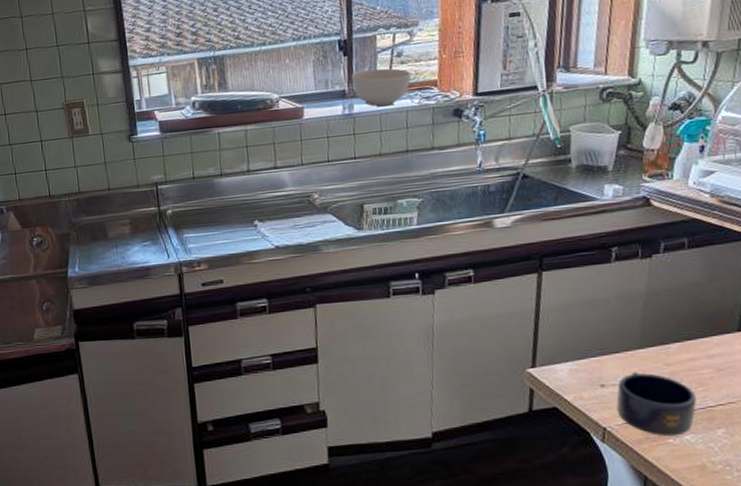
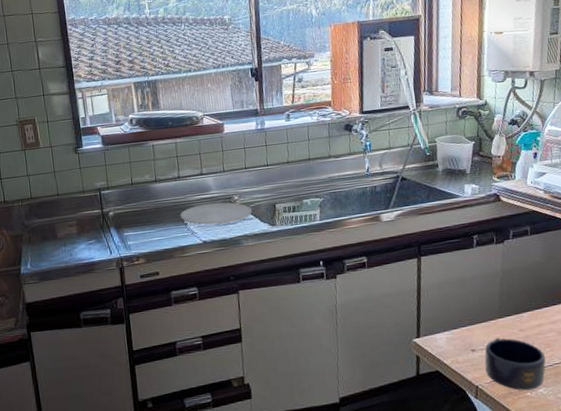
plate: none [249,201,336,227] -> present [180,202,253,225]
bowl: present [351,68,411,107] -> none [262,91,310,123]

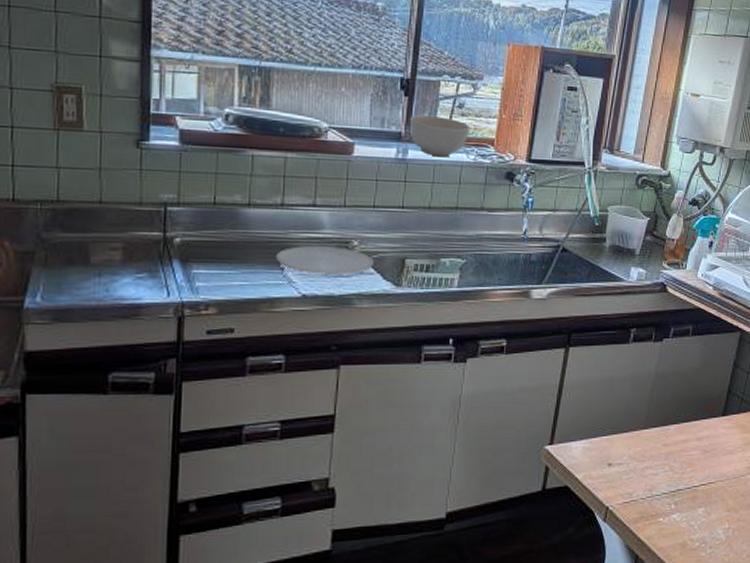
bowl: none [262,91,310,123] -> present [409,115,470,157]
mug: present [484,338,546,391] -> none [620,452,686,516]

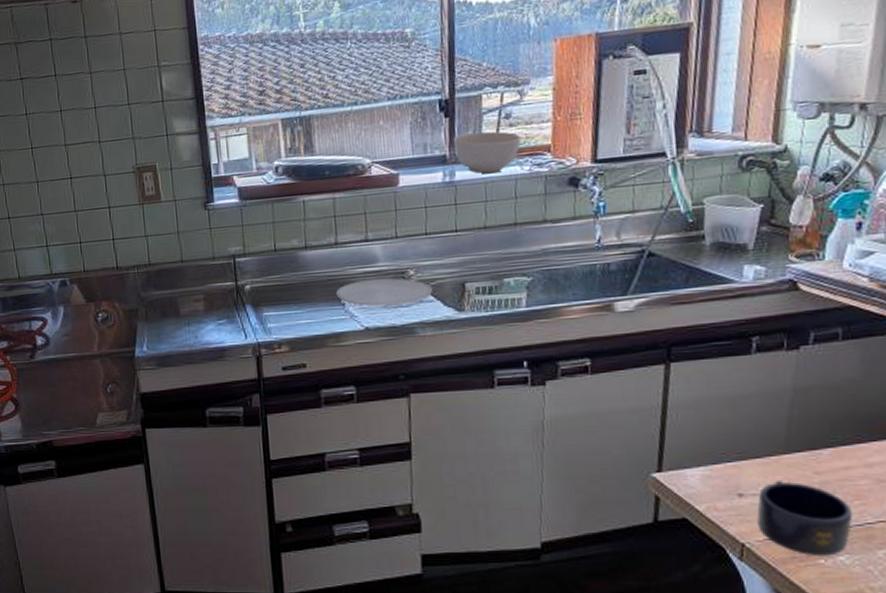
mug: none [620,452,686,516] -> present [757,481,853,556]

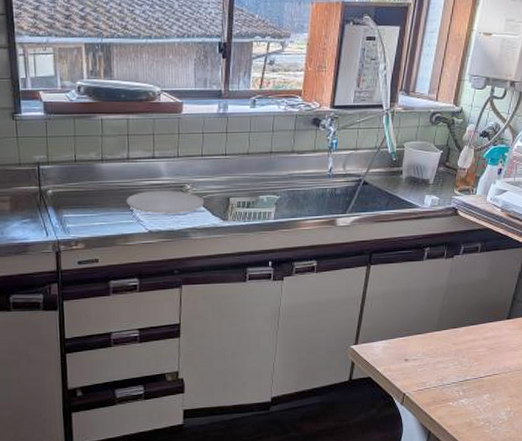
bowl: present [453,131,521,174] -> none [228,74,280,109]
mug: present [757,481,853,556] -> none [415,350,473,400]

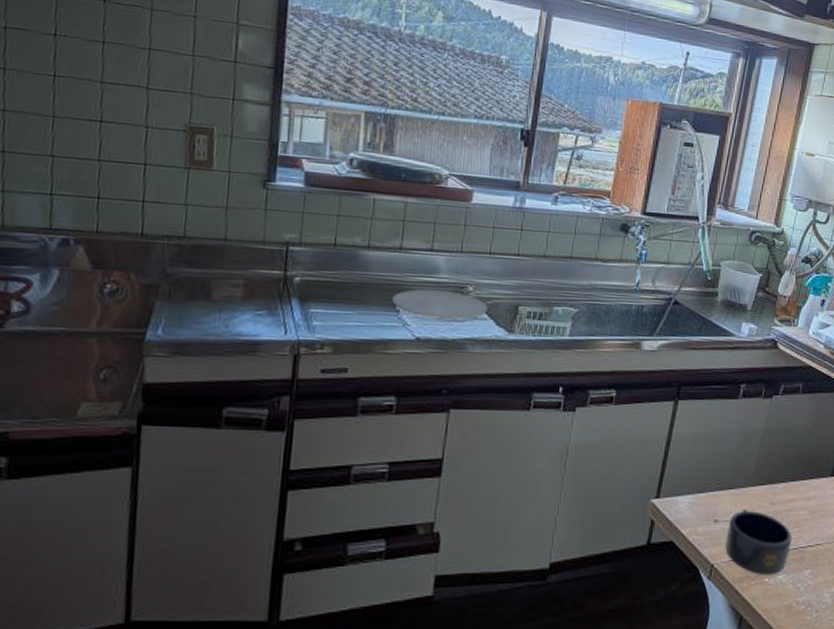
mug: none [415,350,473,400] -> present [725,510,793,576]

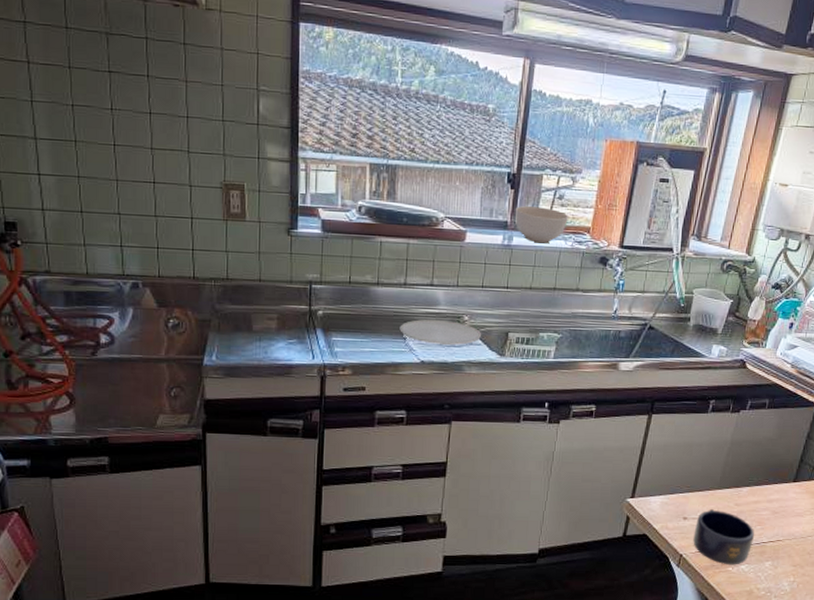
bowl: none [528,165,587,207] -> present [514,206,568,244]

